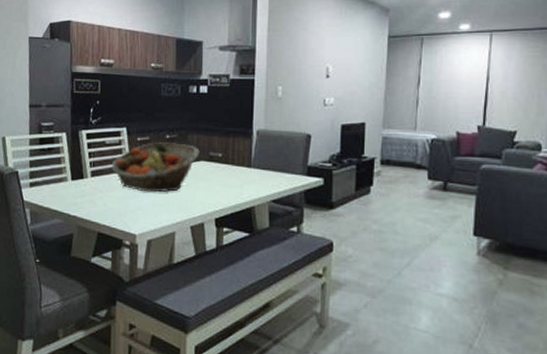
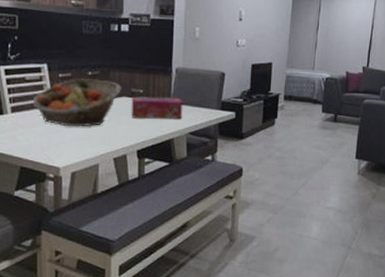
tissue box: none [209,160,265,186] -> present [131,96,183,119]

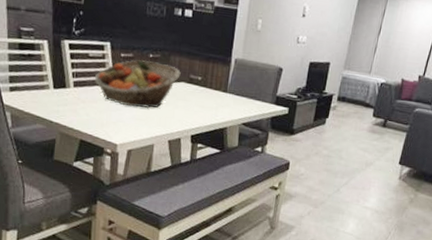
tissue box: present [131,96,183,119] -> none [188,82,239,110]

